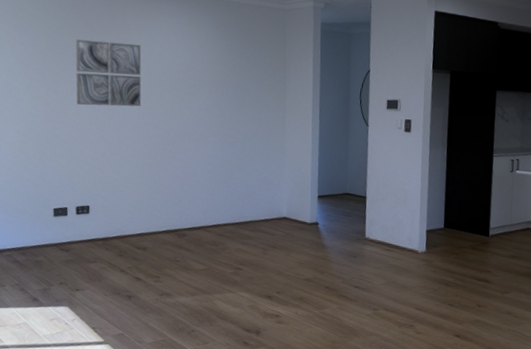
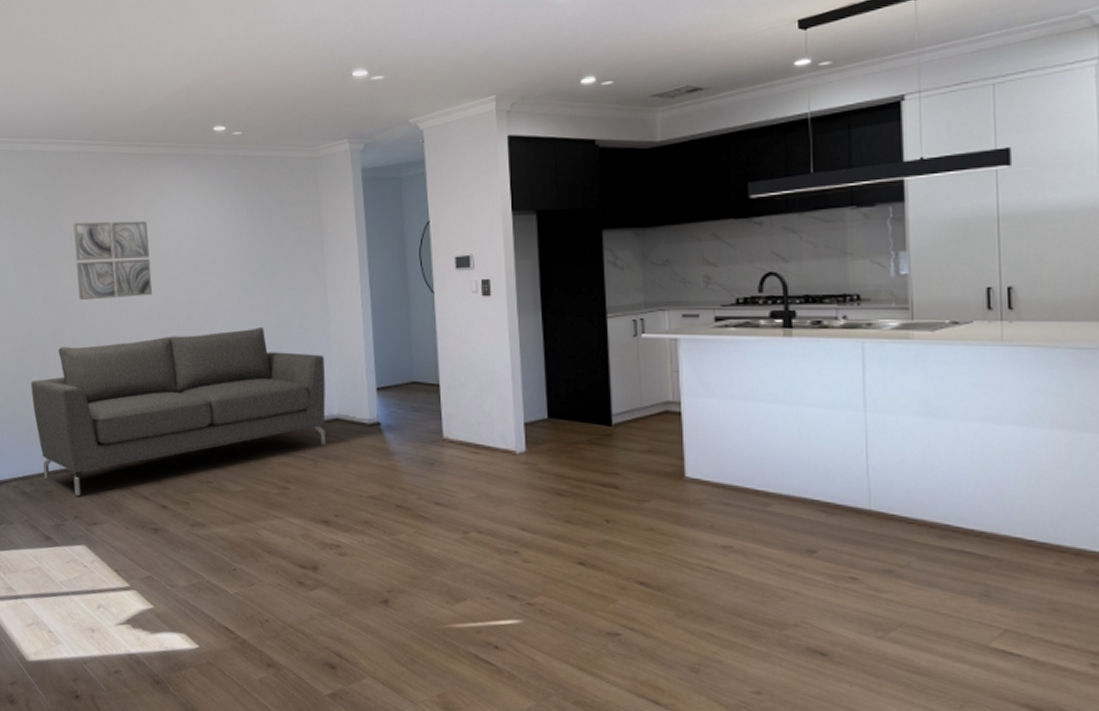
sofa: none [28,140,279,266] -> present [31,326,327,496]

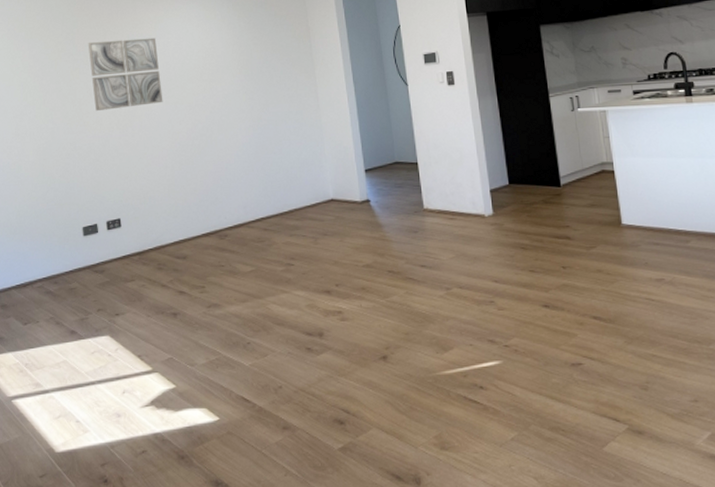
sofa: present [31,326,327,496] -> none [52,123,325,290]

